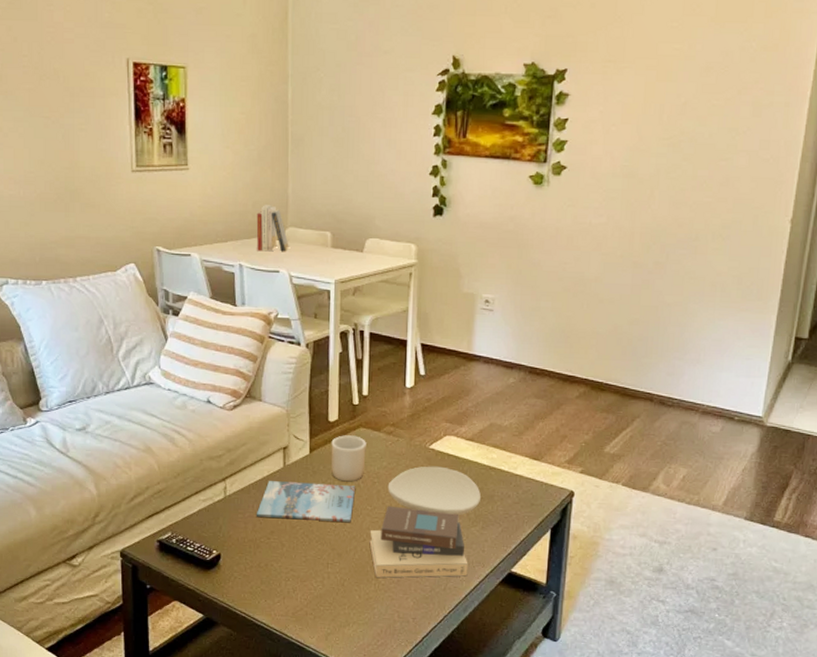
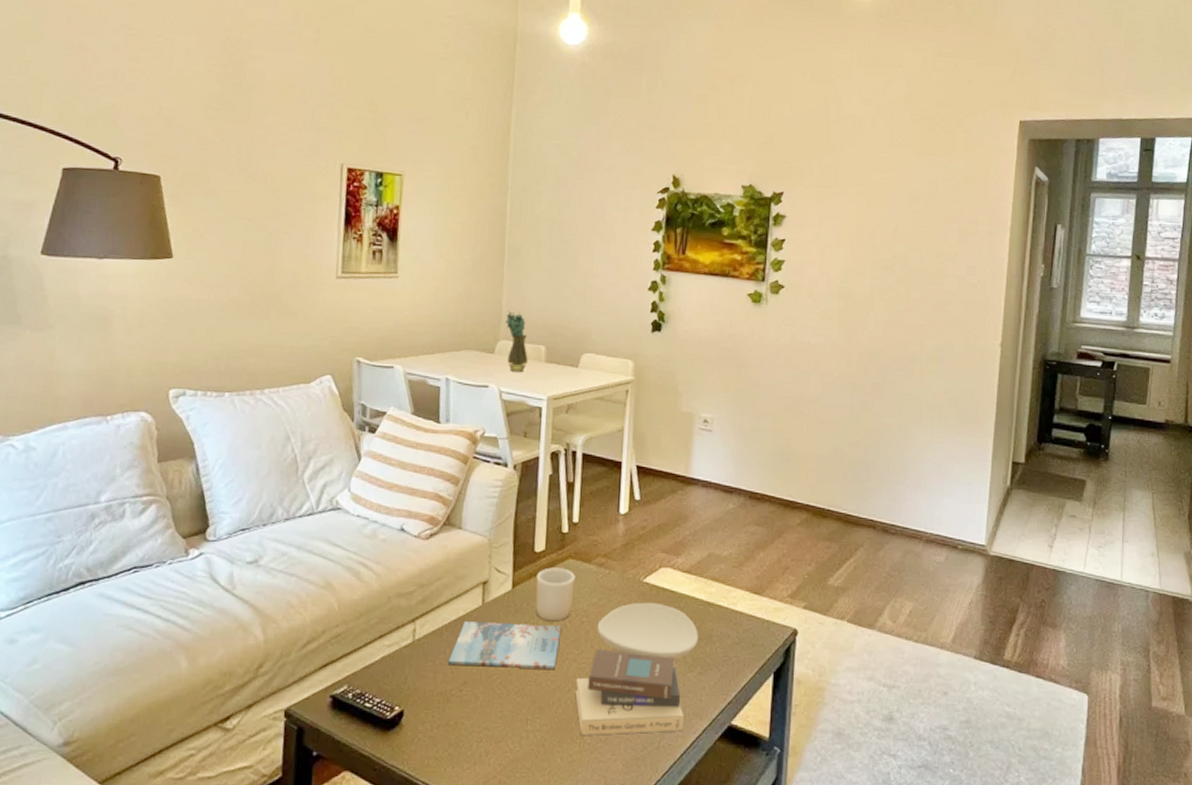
books: present [256,204,289,252] -> none [466,315,501,366]
vase: none [291,198,315,257] -> present [504,310,528,372]

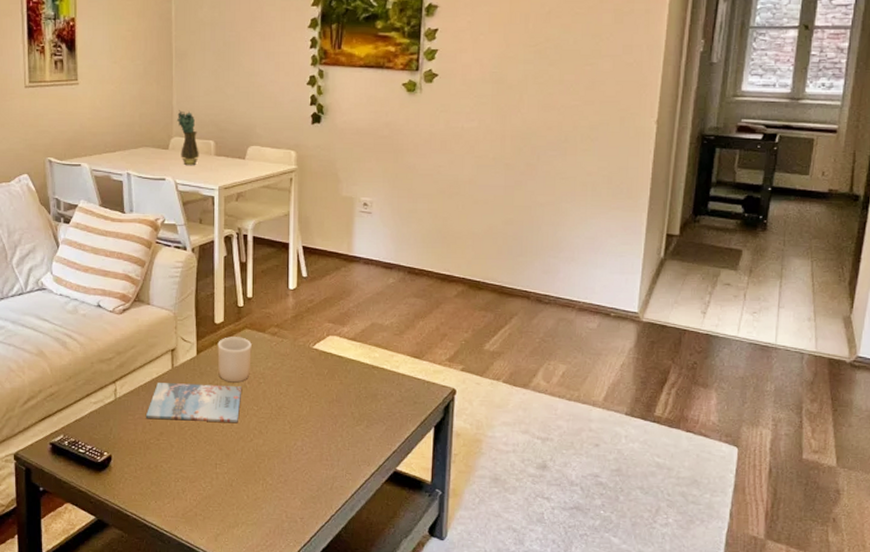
books: present [575,649,684,735] -> none [256,406,354,478]
decorative bowl: present [597,602,698,658] -> none [273,366,364,414]

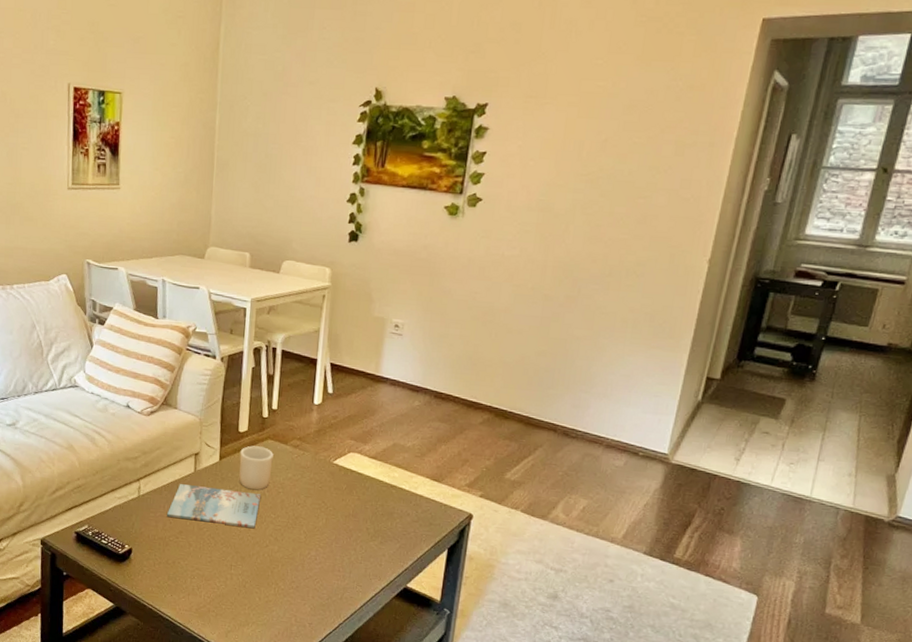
vase: present [176,109,199,165] -> none [213,219,235,276]

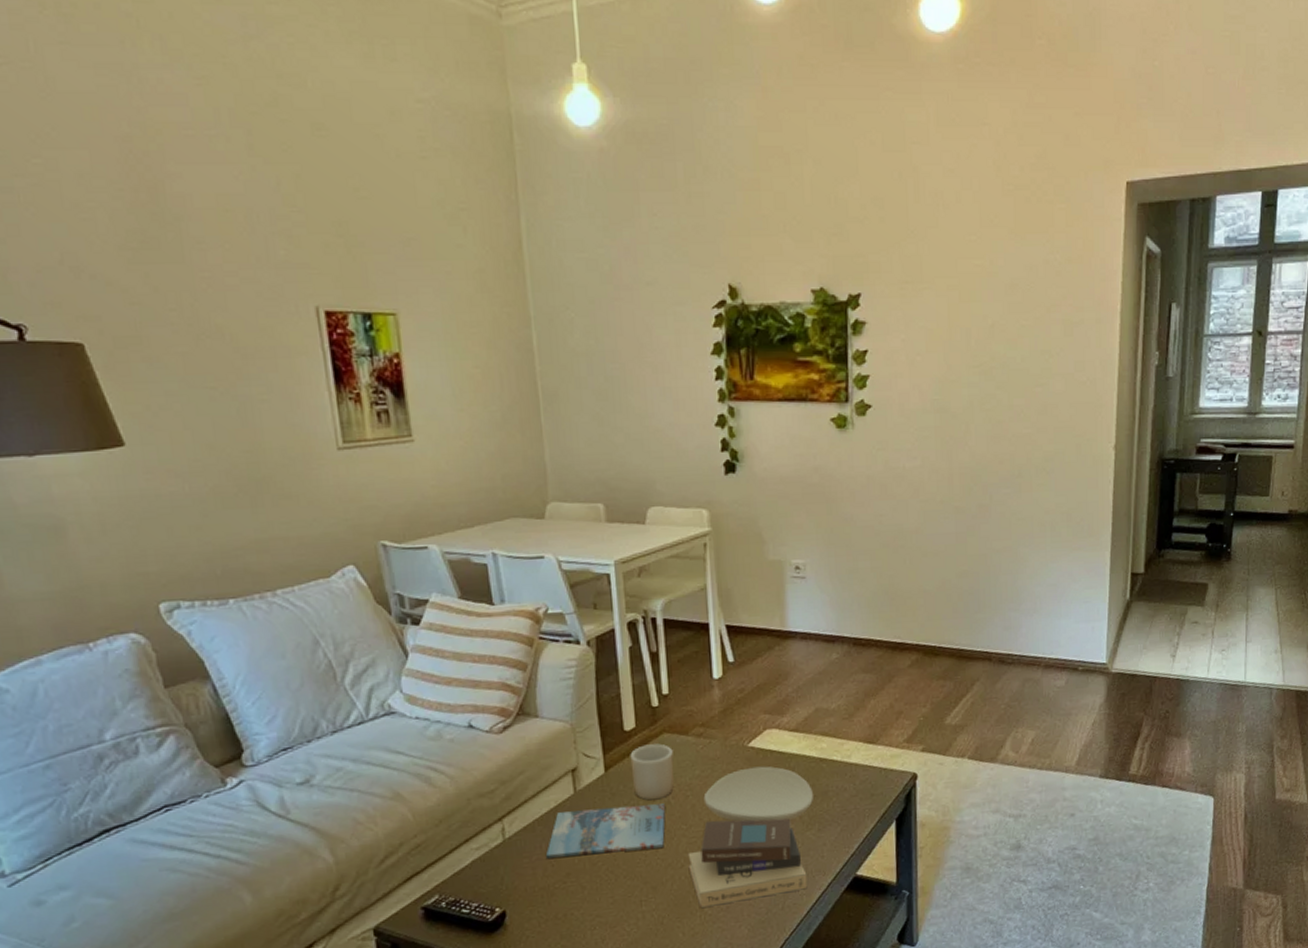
books: none [271,515,365,588] -> present [687,818,808,908]
decorative bowl: none [291,480,381,529] -> present [703,766,813,822]

